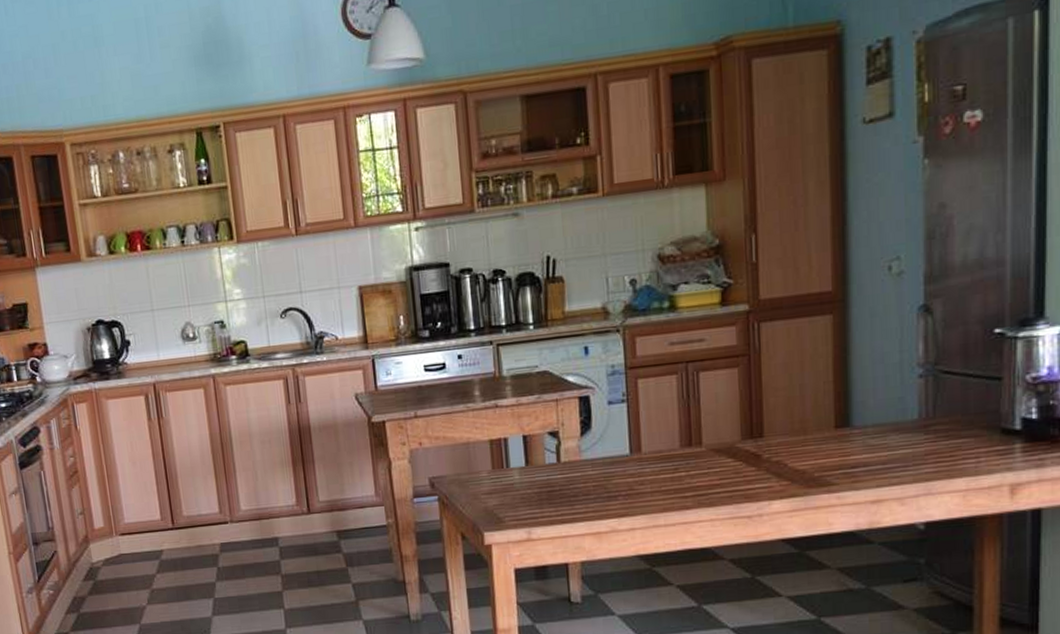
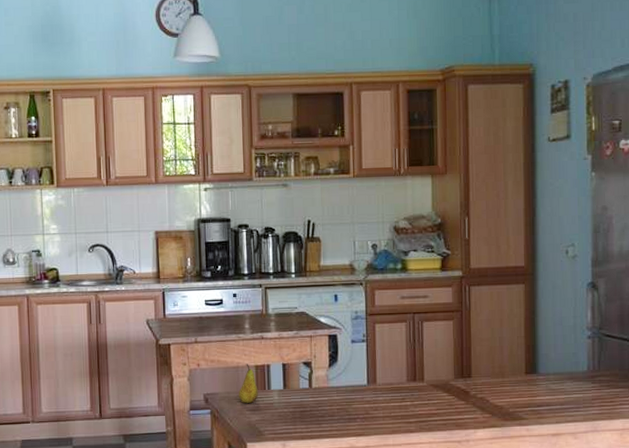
fruit: none [470,438,495,486] -> present [238,363,258,403]

